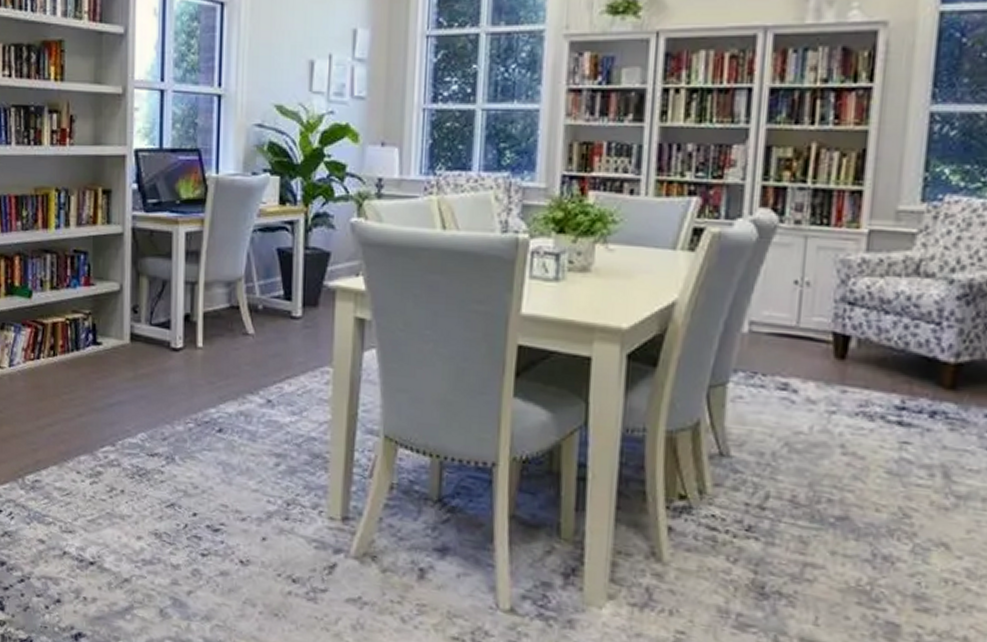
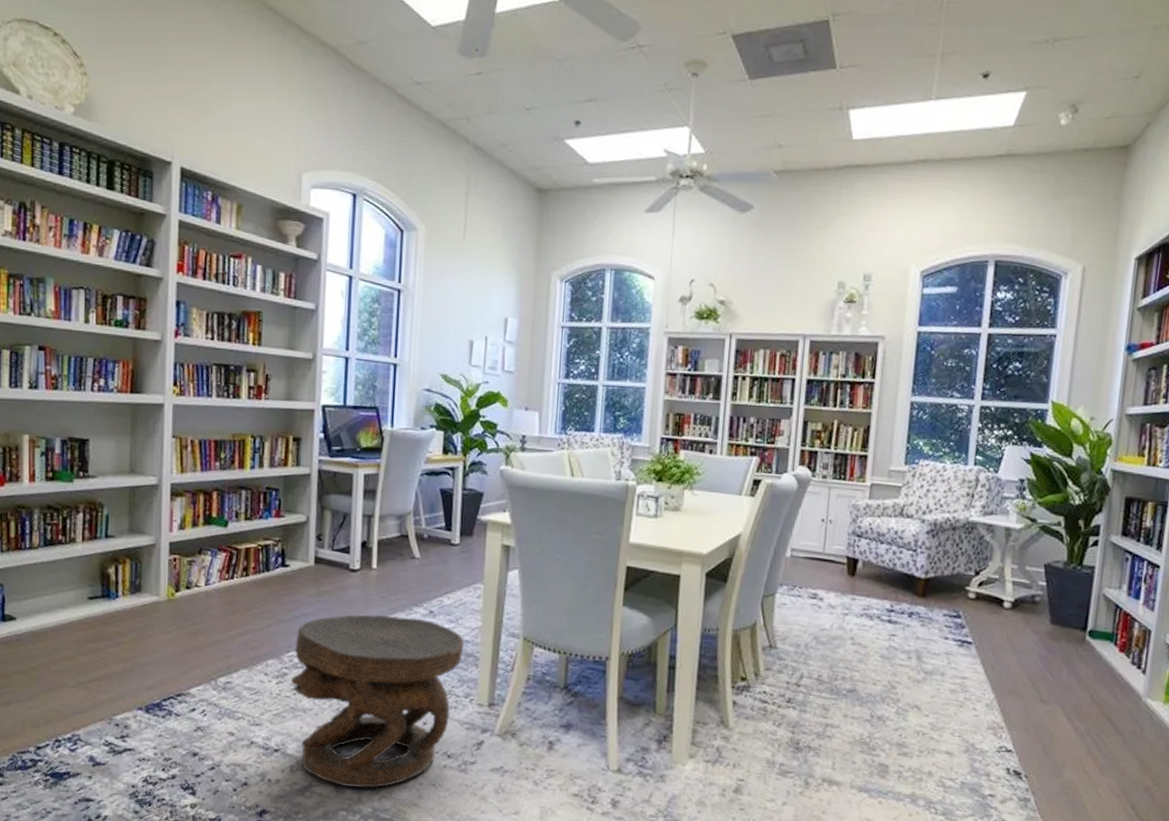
side table: none [106,402,311,615] -> present [290,614,465,789]

